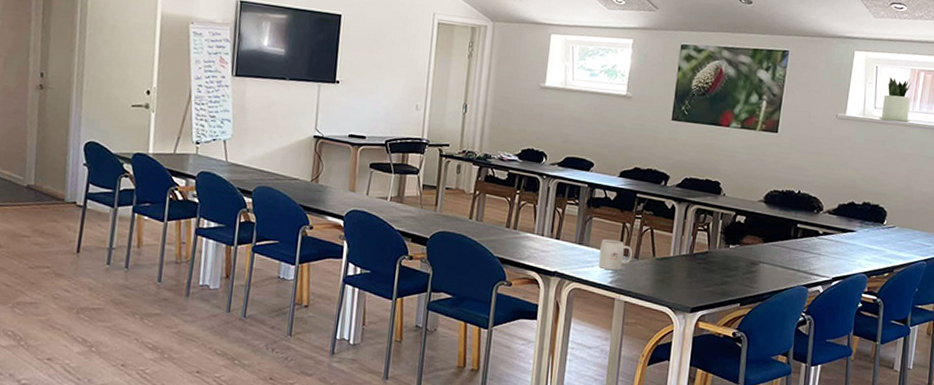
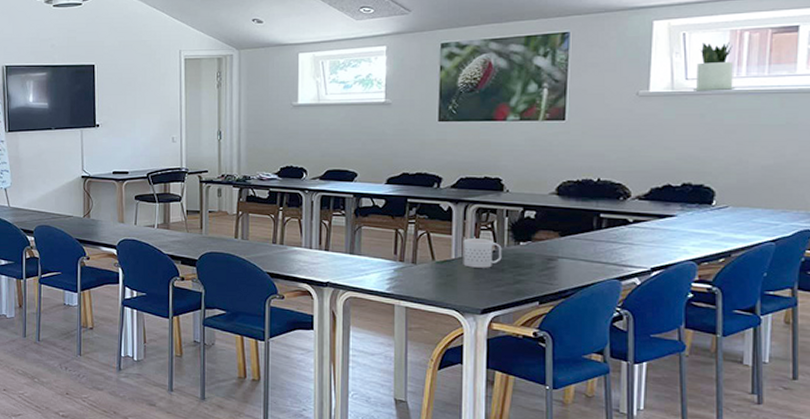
mug: present [598,239,633,271] -> none [372,246,410,278]
mug: none [679,237,714,268] -> present [463,238,502,268]

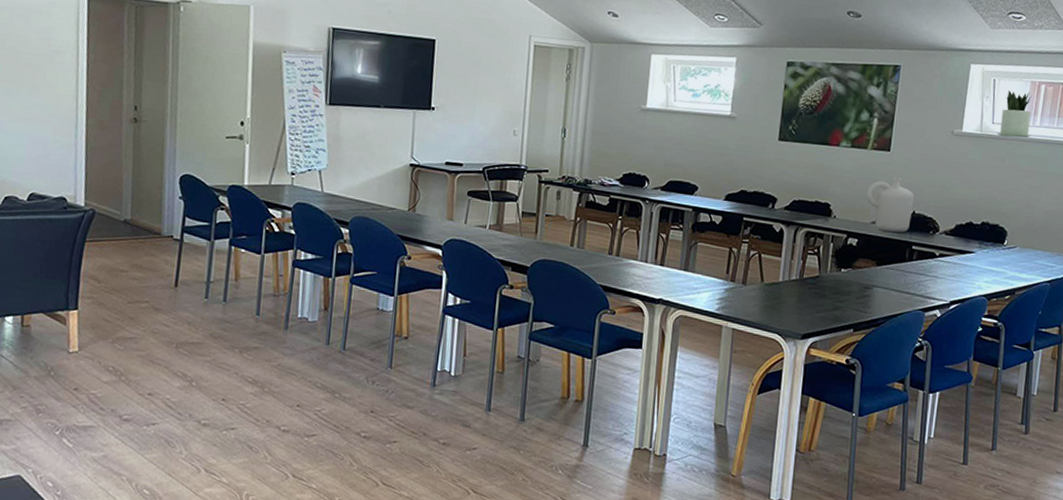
mug: present [463,238,502,268] -> none [789,262,825,293]
water jug: none [542,146,598,202] -> present [866,177,914,234]

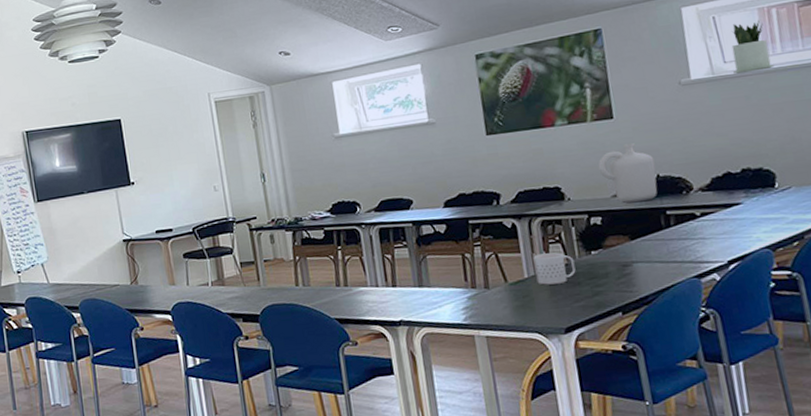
mug: none [789,262,825,293] -> present [533,252,576,285]

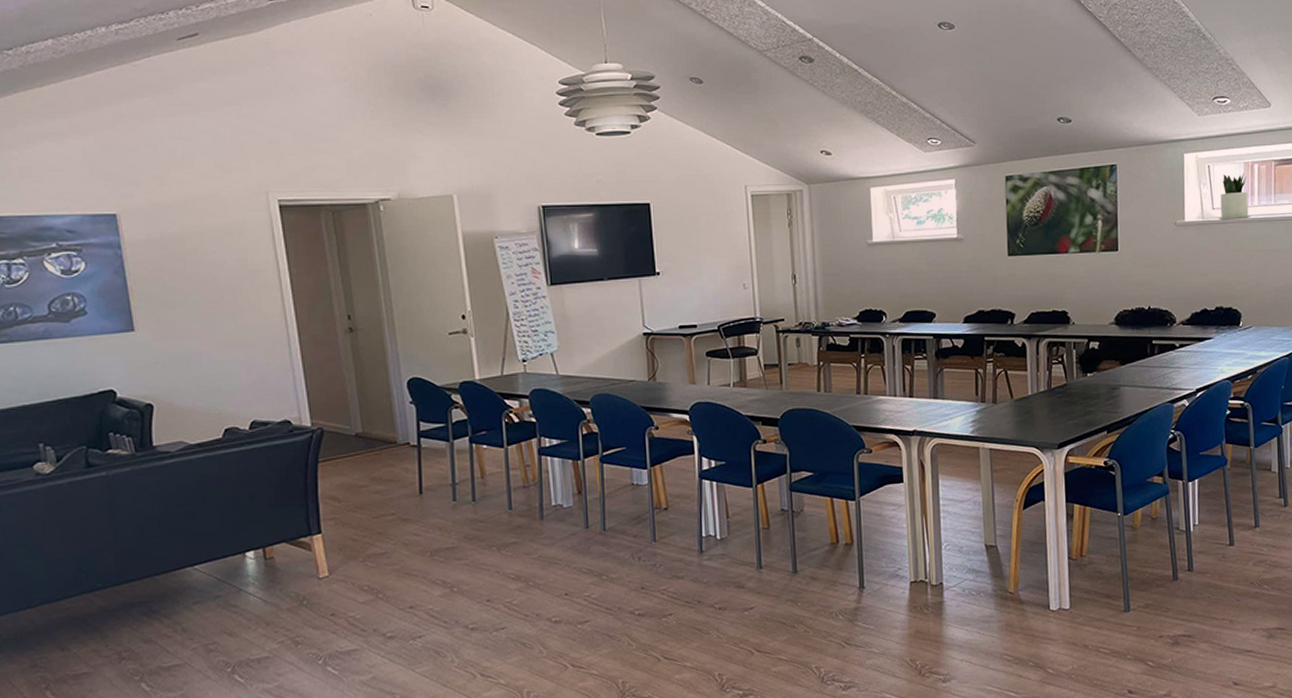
mug: present [533,252,576,285] -> none [1037,372,1073,403]
water jug: present [598,143,658,203] -> none [1101,275,1148,331]

